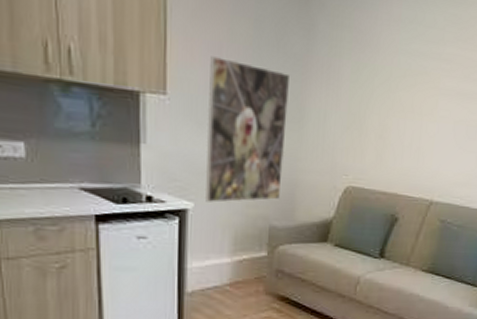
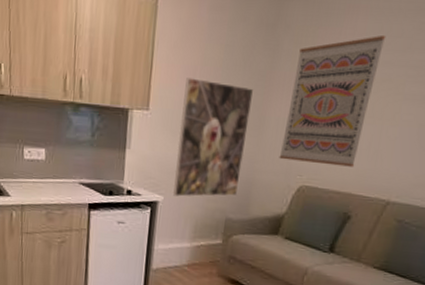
wall art: none [322,23,421,166] -> present [279,34,387,167]

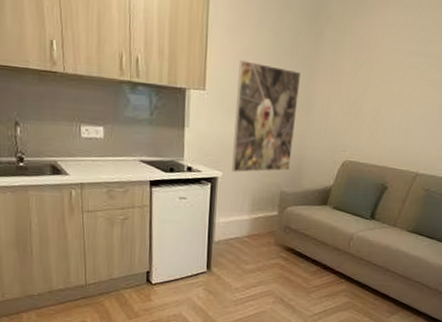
wall art: present [279,34,387,167] -> none [325,27,411,144]

